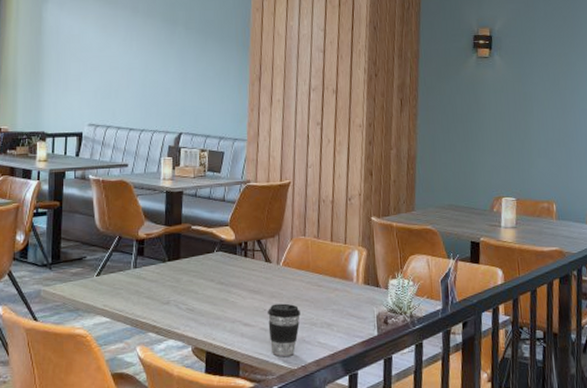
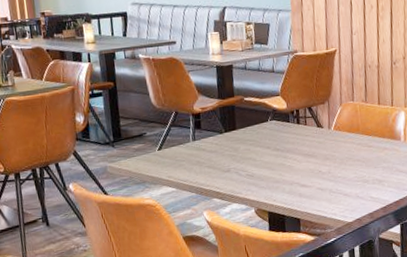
coffee cup: present [268,303,300,356] -> none [322,164,353,212]

